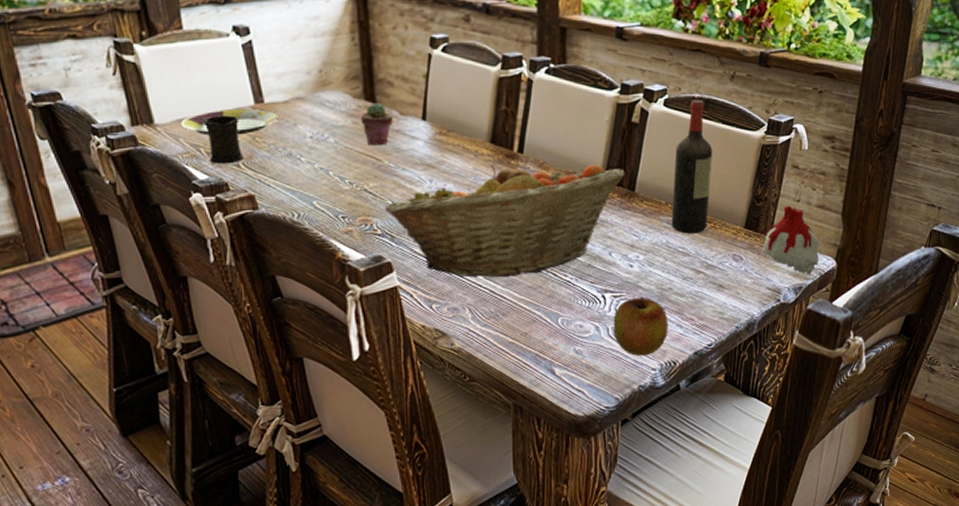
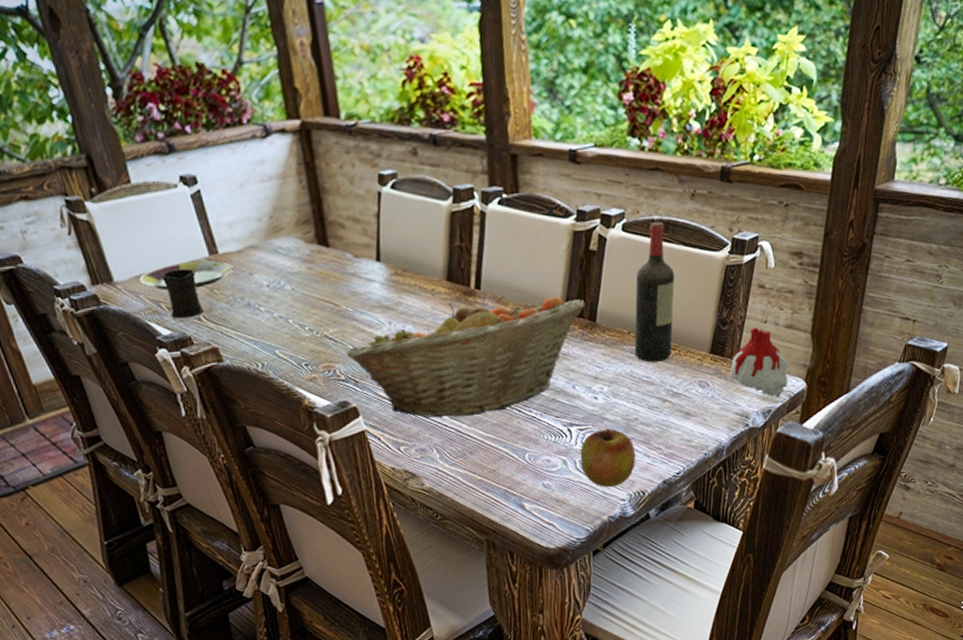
potted succulent: present [360,103,393,146] -> none [314,246,348,291]

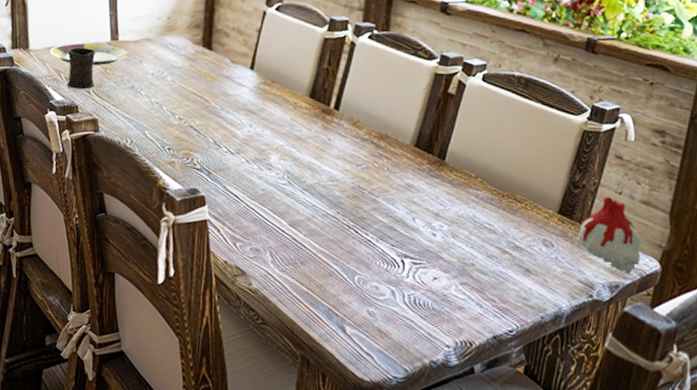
fruit basket: present [346,296,585,418] -> none [205,117,437,228]
apple: present [580,428,636,488] -> none [409,268,468,331]
wine bottle: present [634,222,675,363] -> none [479,78,530,212]

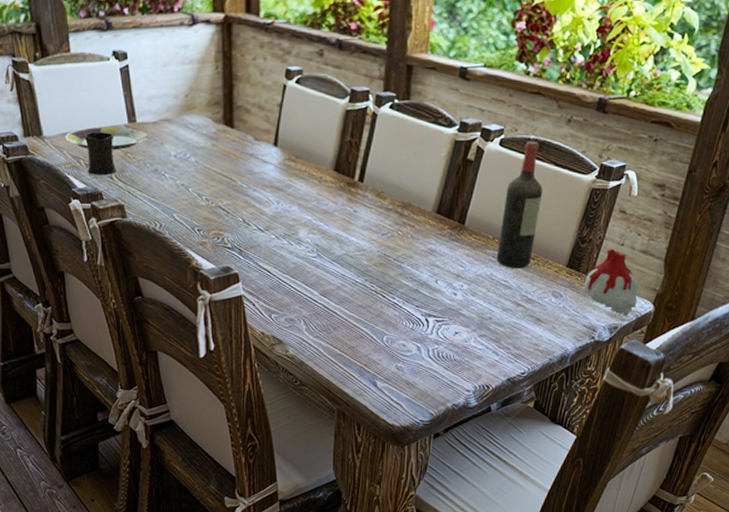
wine bottle: none [479,78,530,212] -> present [496,141,543,269]

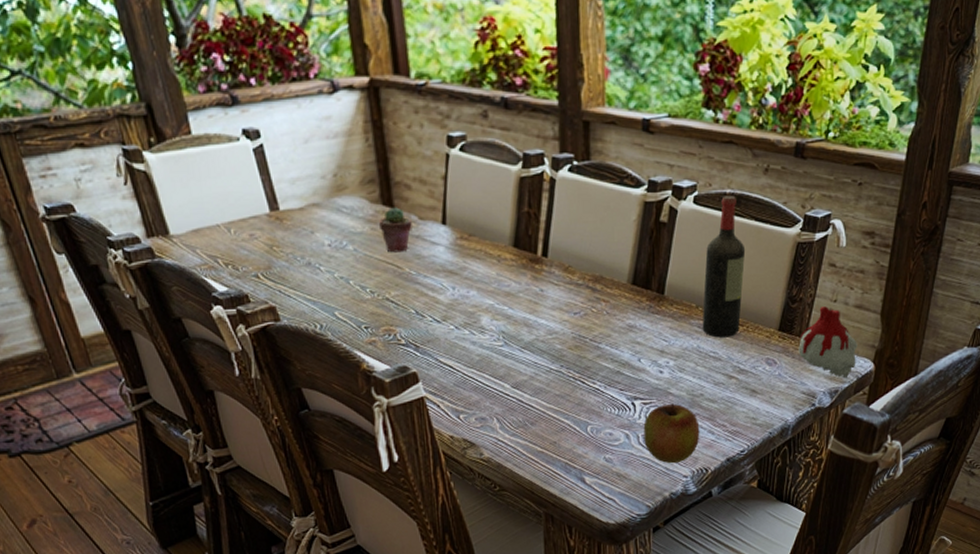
plate: present [65,126,148,150] -> none [196,217,295,246]
mug: present [84,131,116,176] -> none [219,224,262,275]
potted succulent: none [218,127,248,168] -> present [378,207,412,253]
apple: none [433,323,486,378] -> present [643,403,700,464]

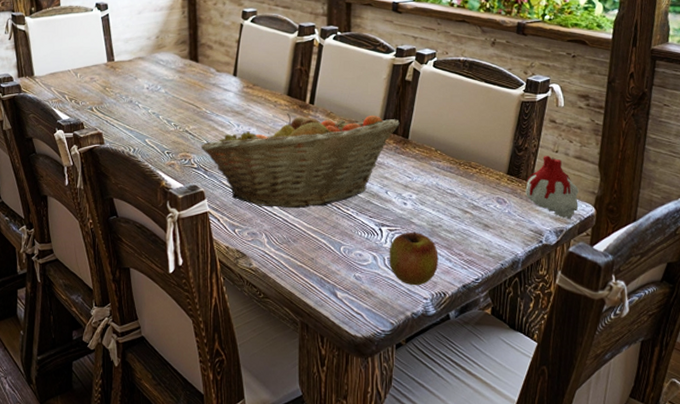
potted succulent: present [378,207,412,253] -> none [185,62,211,96]
fruit basket: none [407,267,654,387] -> present [200,113,400,209]
wine bottle: present [702,195,746,338] -> none [440,62,477,177]

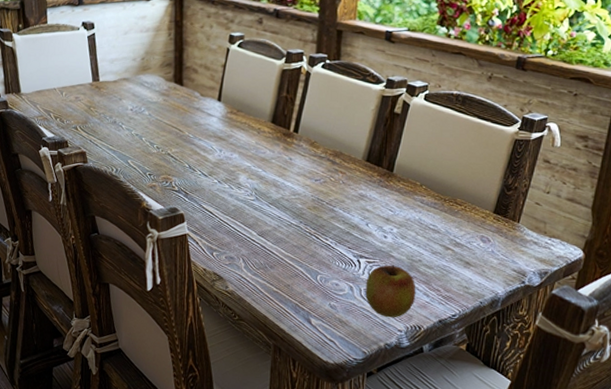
fruit basket: present [200,113,400,209] -> none [182,141,385,236]
candle: present [525,156,579,220] -> none [511,196,568,263]

